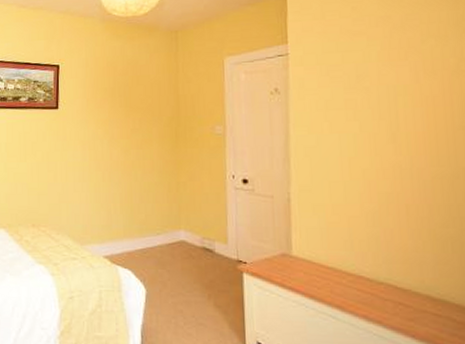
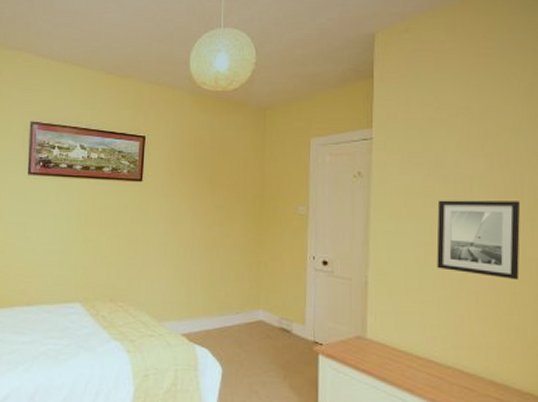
wall art: none [360,110,453,192] -> present [436,200,521,281]

